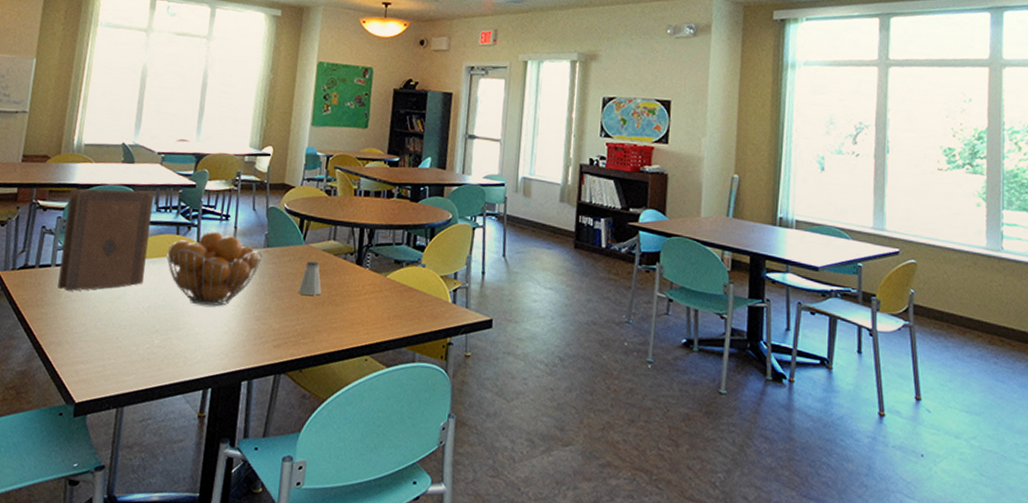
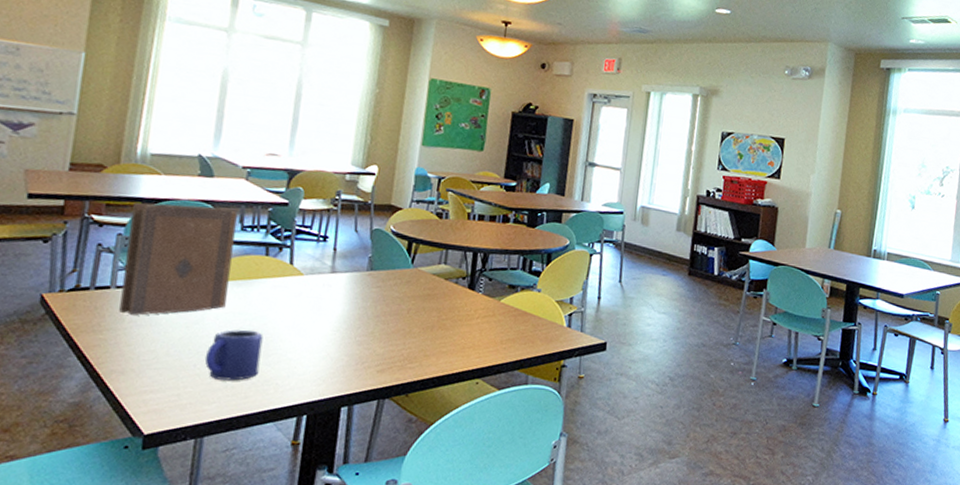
mug: none [125,305,174,353] -> present [204,330,263,381]
fruit basket: present [166,231,262,306] -> none [253,252,365,331]
saltshaker: present [299,261,321,296] -> none [405,285,431,320]

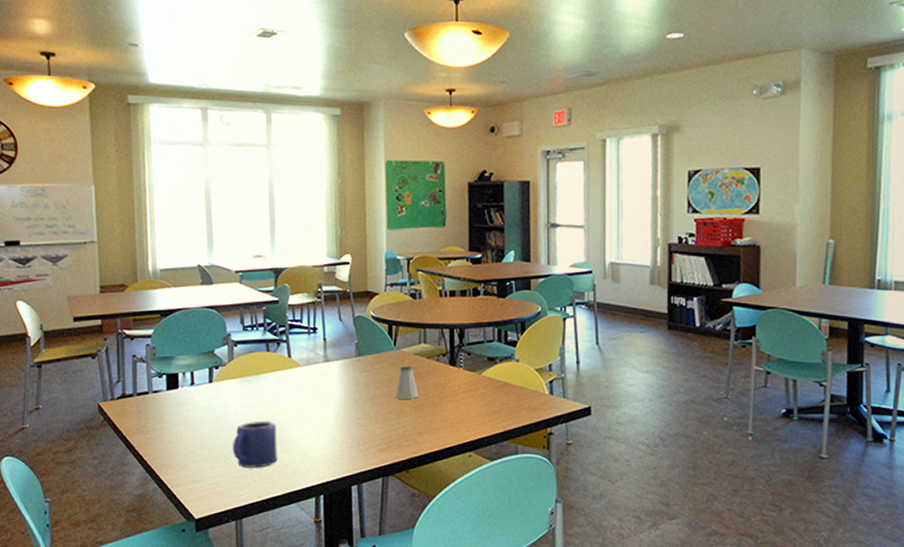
book: present [119,202,238,316] -> none [154,311,241,415]
saltshaker: none [405,285,431,320] -> present [396,366,418,399]

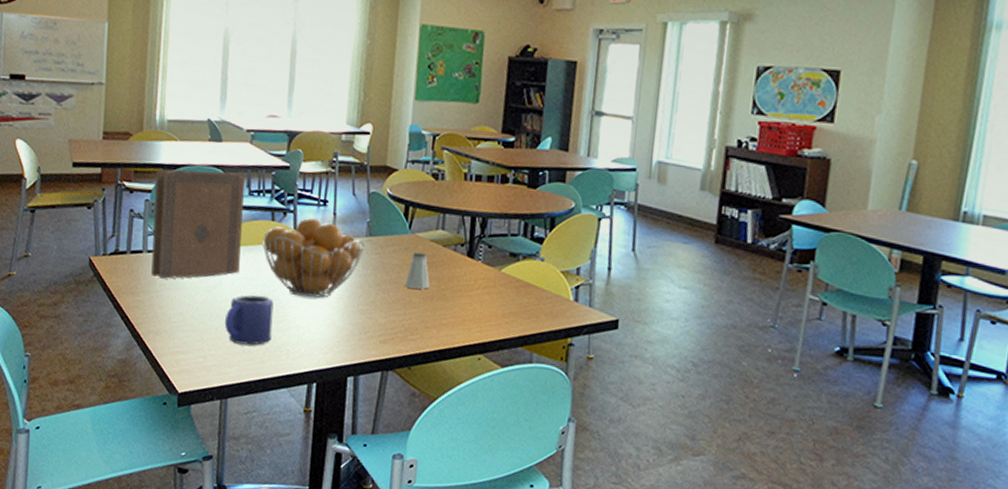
book: none [154,311,241,415] -> present [151,168,245,279]
fruit basket: none [260,344,355,418] -> present [262,217,365,298]

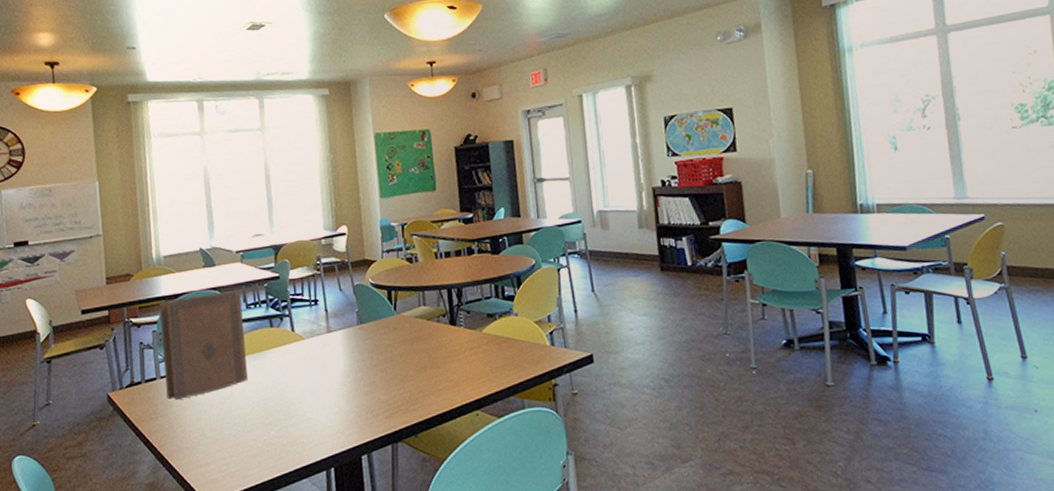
mug: present [224,295,274,345] -> none [240,397,287,446]
fruit basket: present [262,217,365,298] -> none [265,317,358,391]
saltshaker: present [405,252,430,290] -> none [399,329,421,363]

